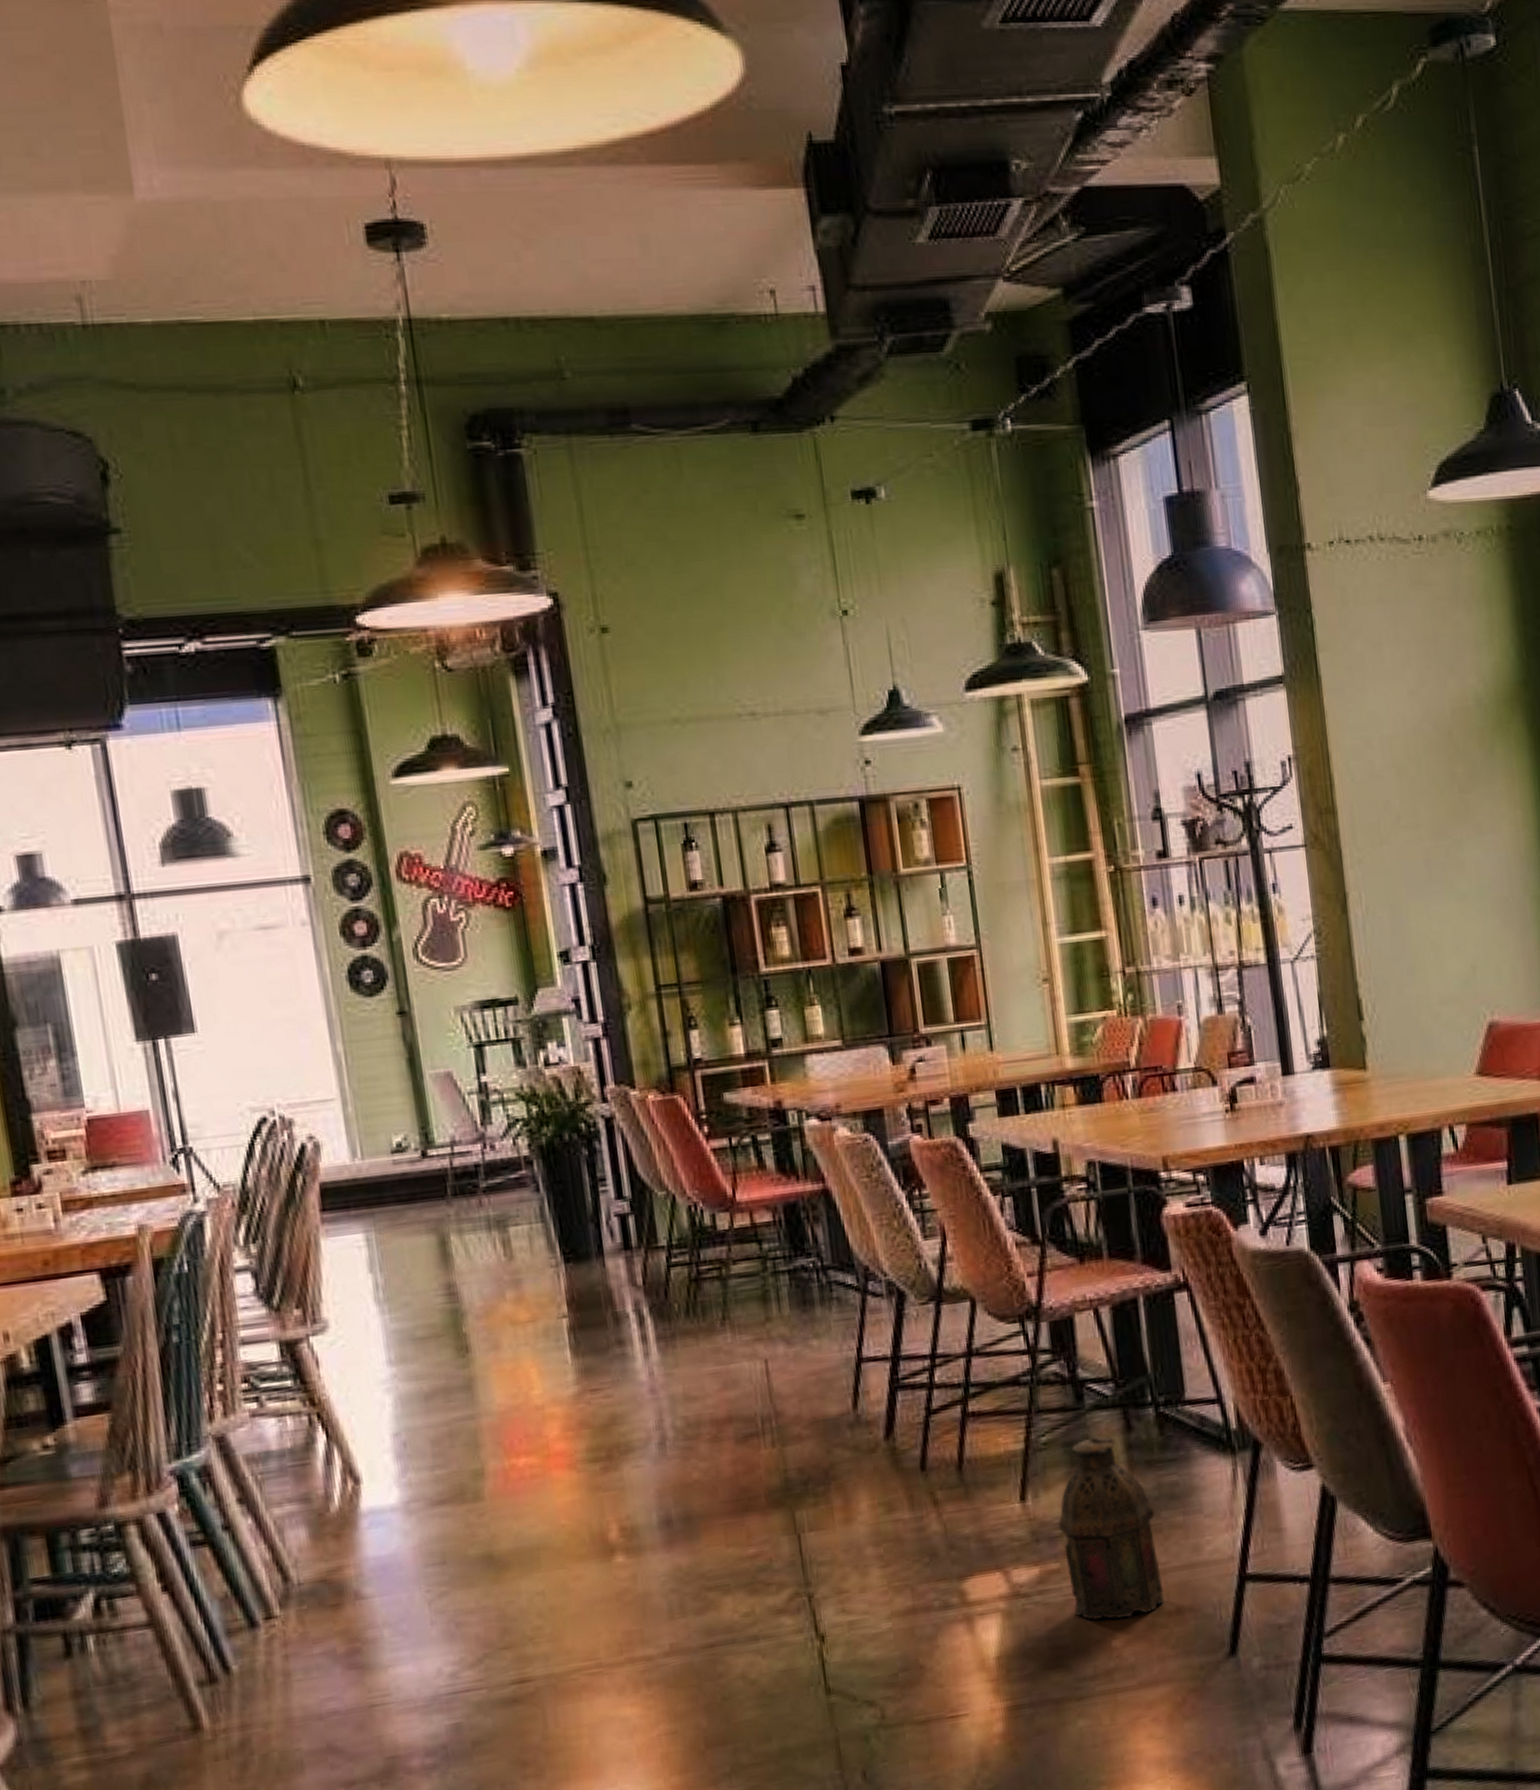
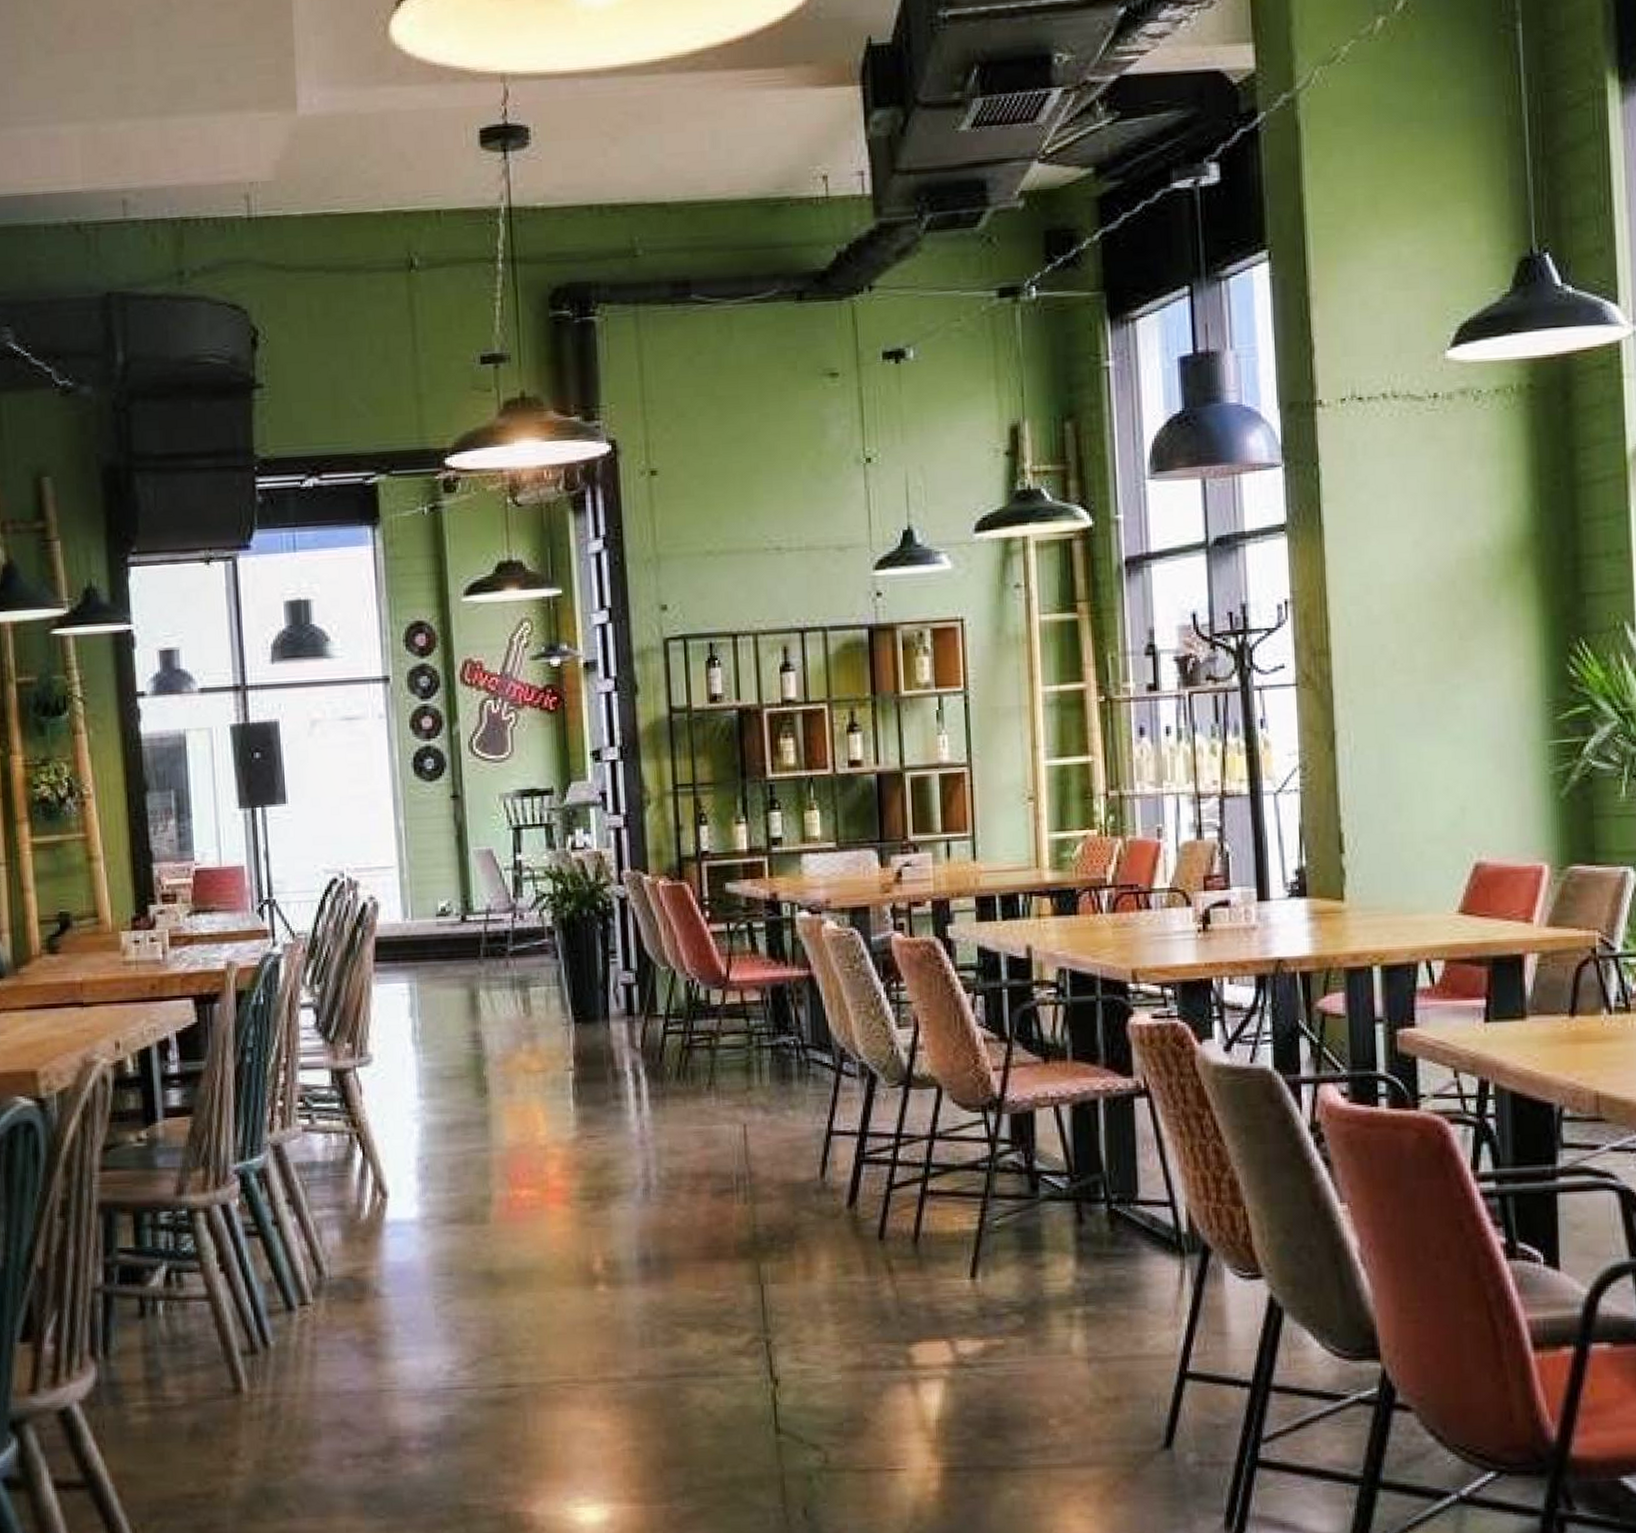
lantern: present [1057,1435,1165,1620] -> none [1005,1223,1104,1399]

